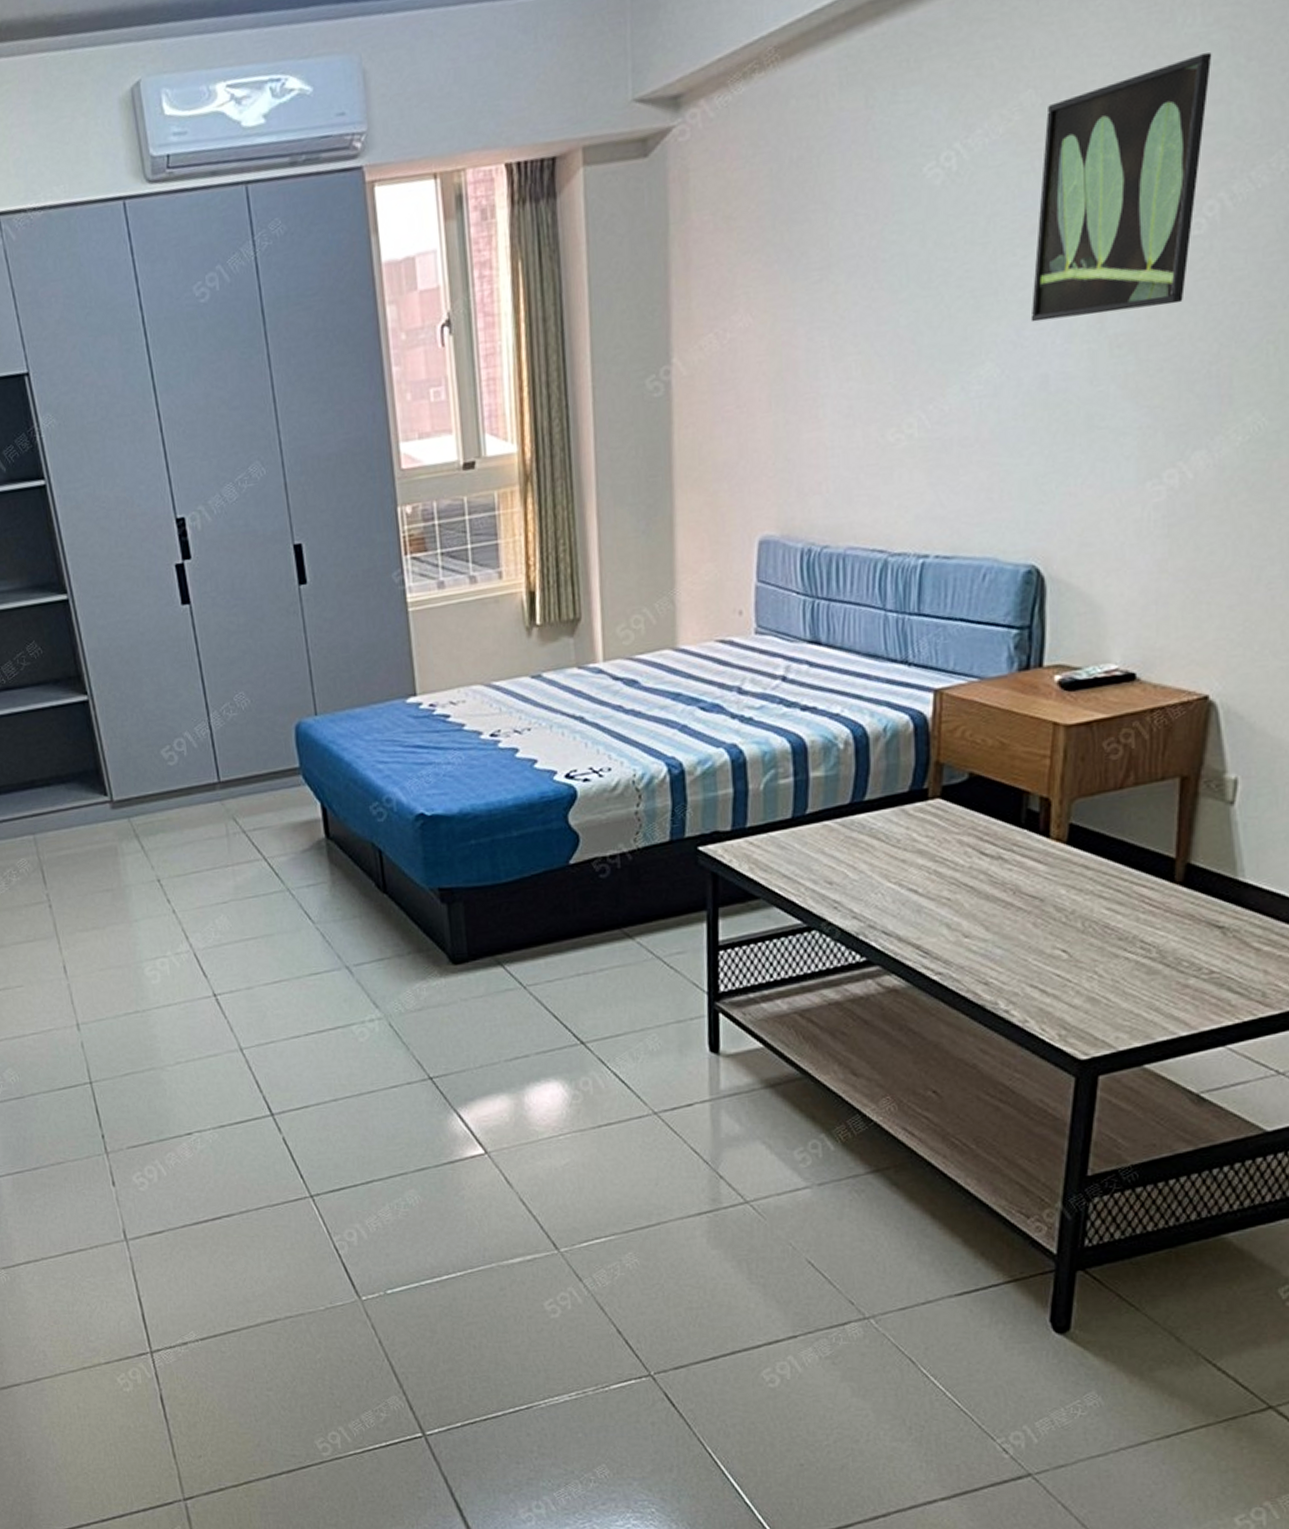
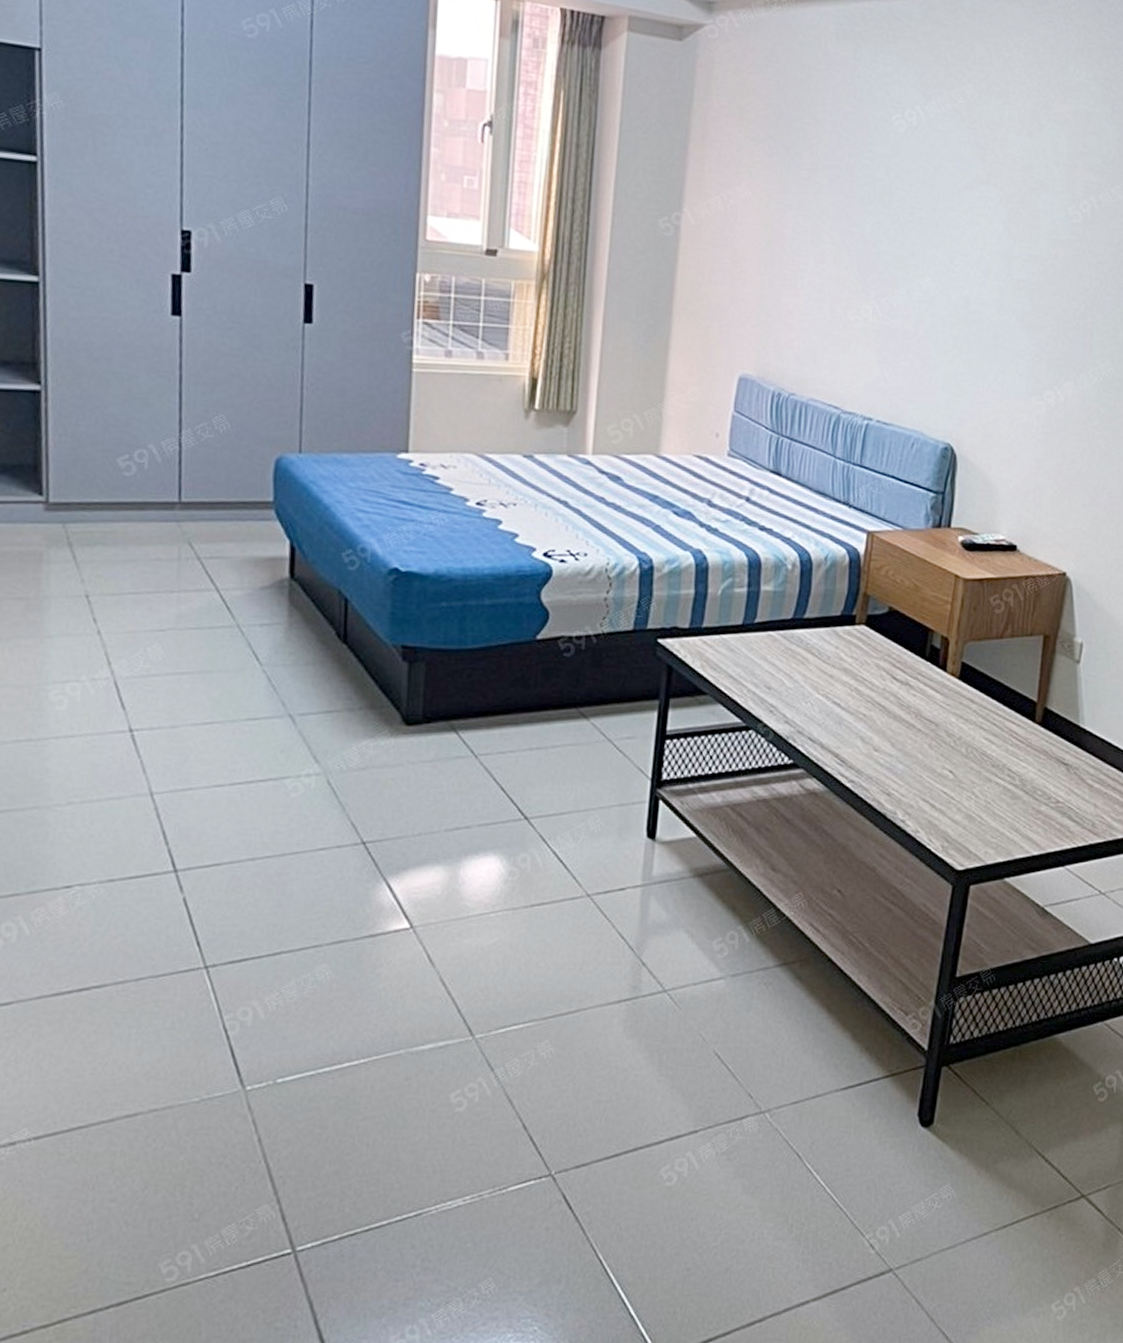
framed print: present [1030,52,1212,323] -> none [960,97,1091,269]

